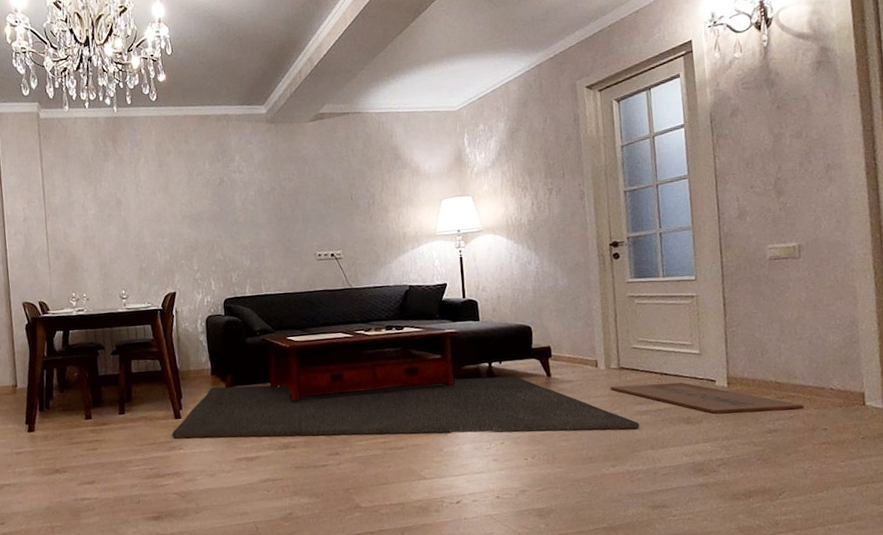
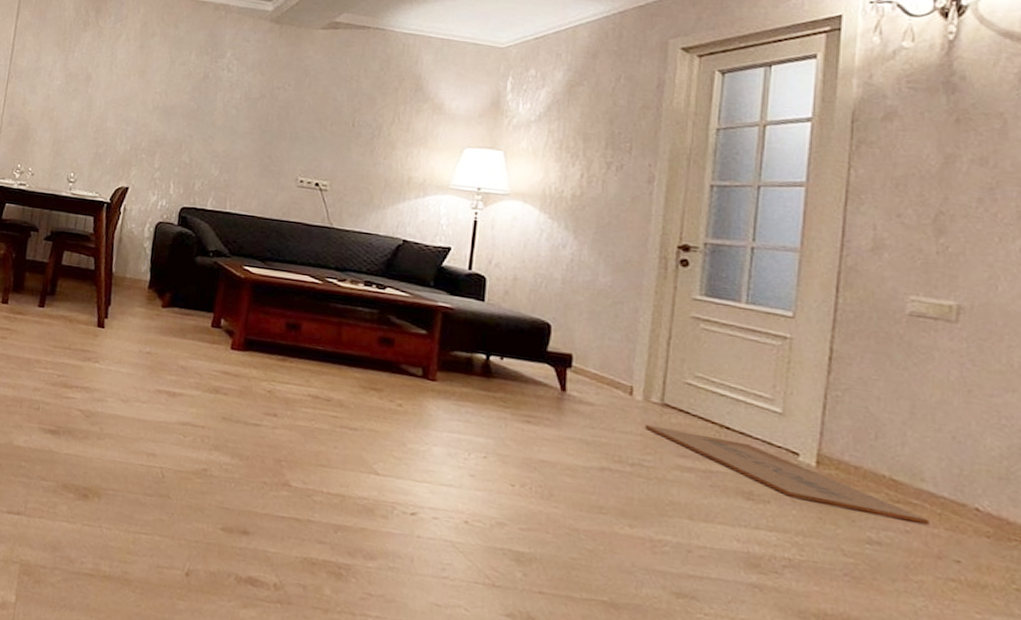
rug: present [172,376,640,439] -> none [90,302,679,488]

